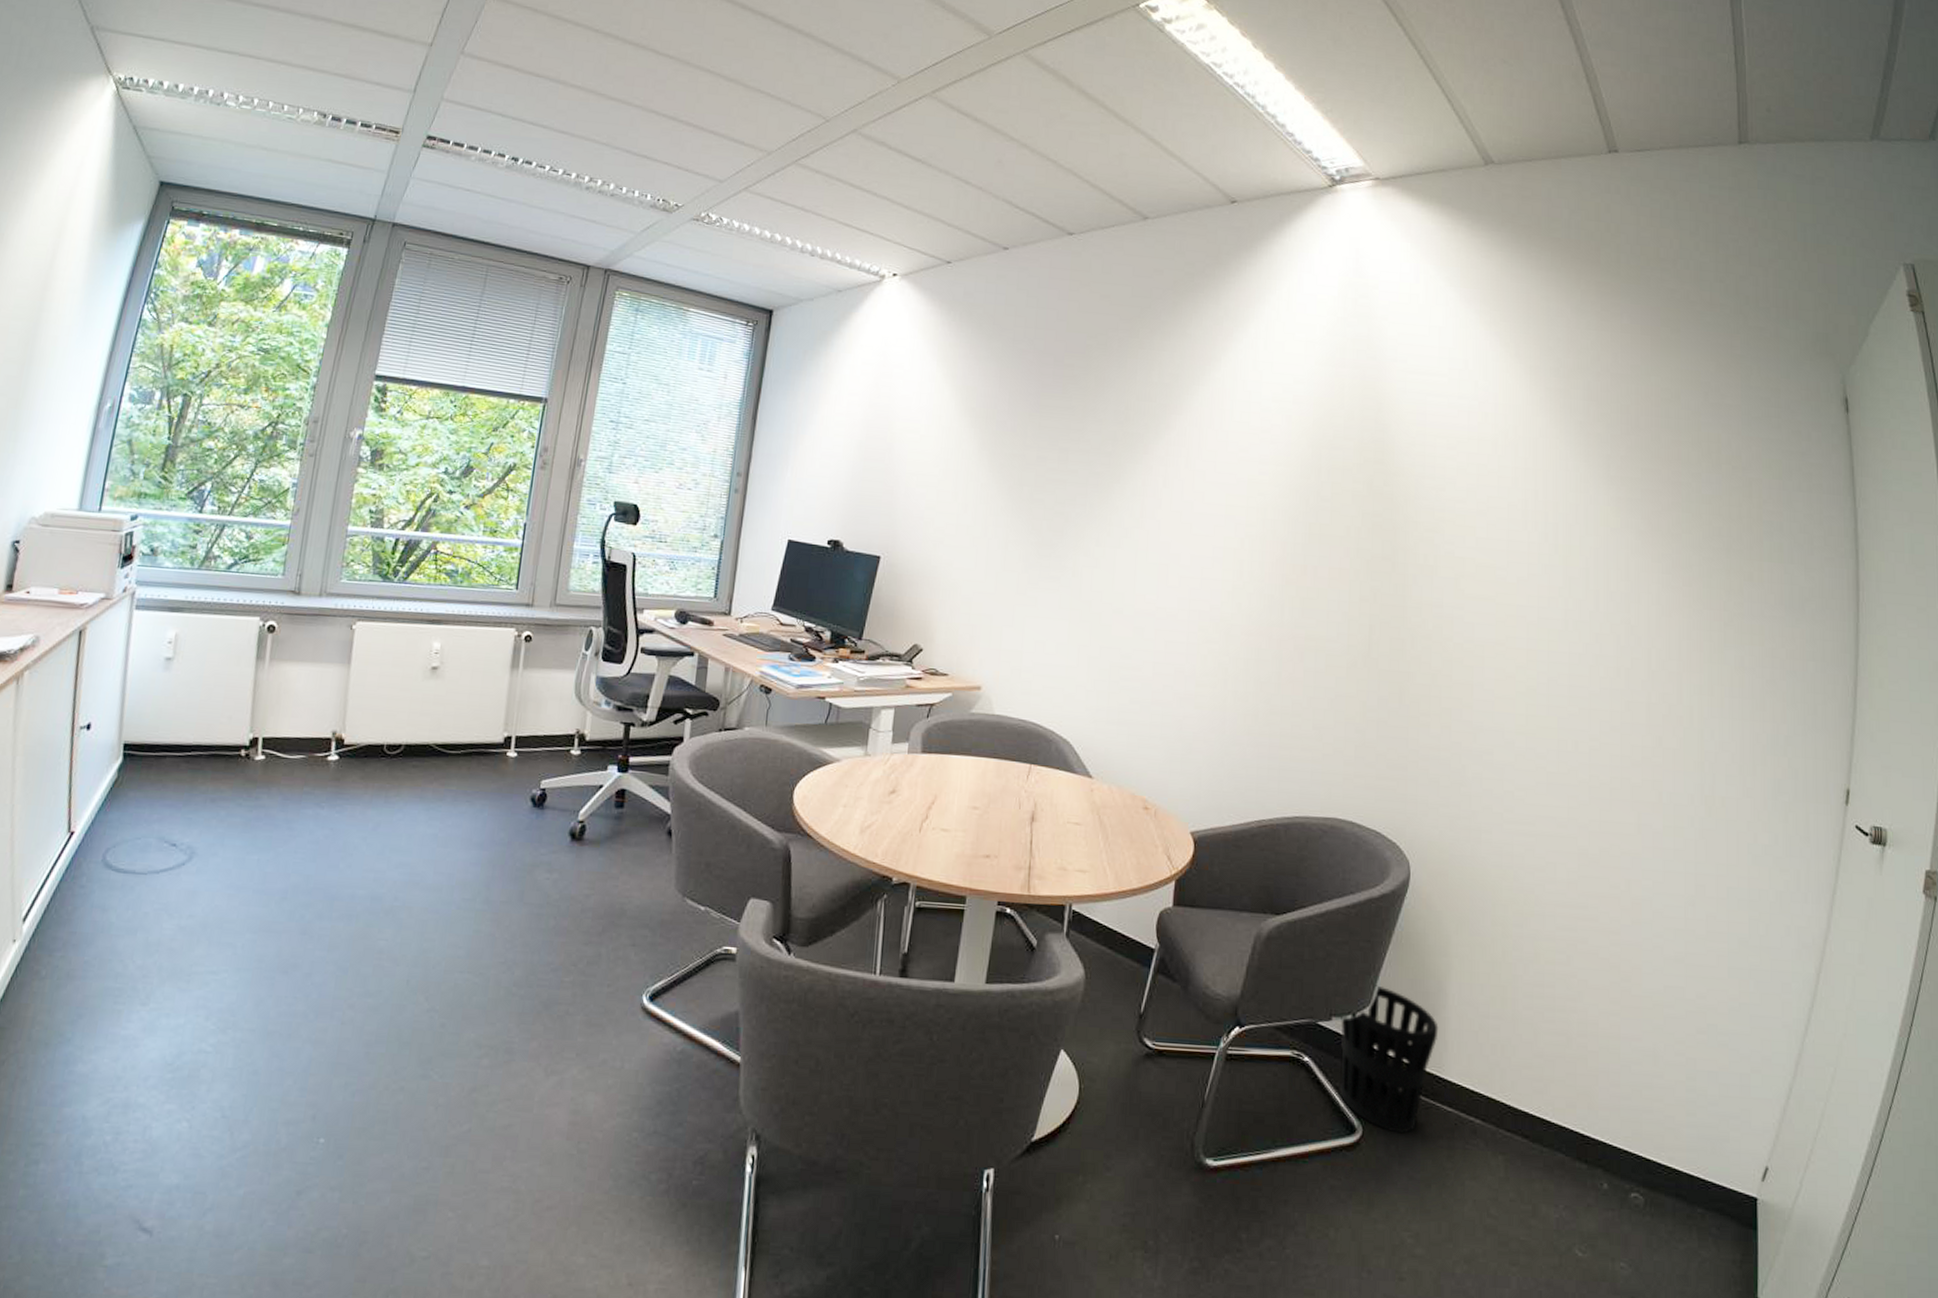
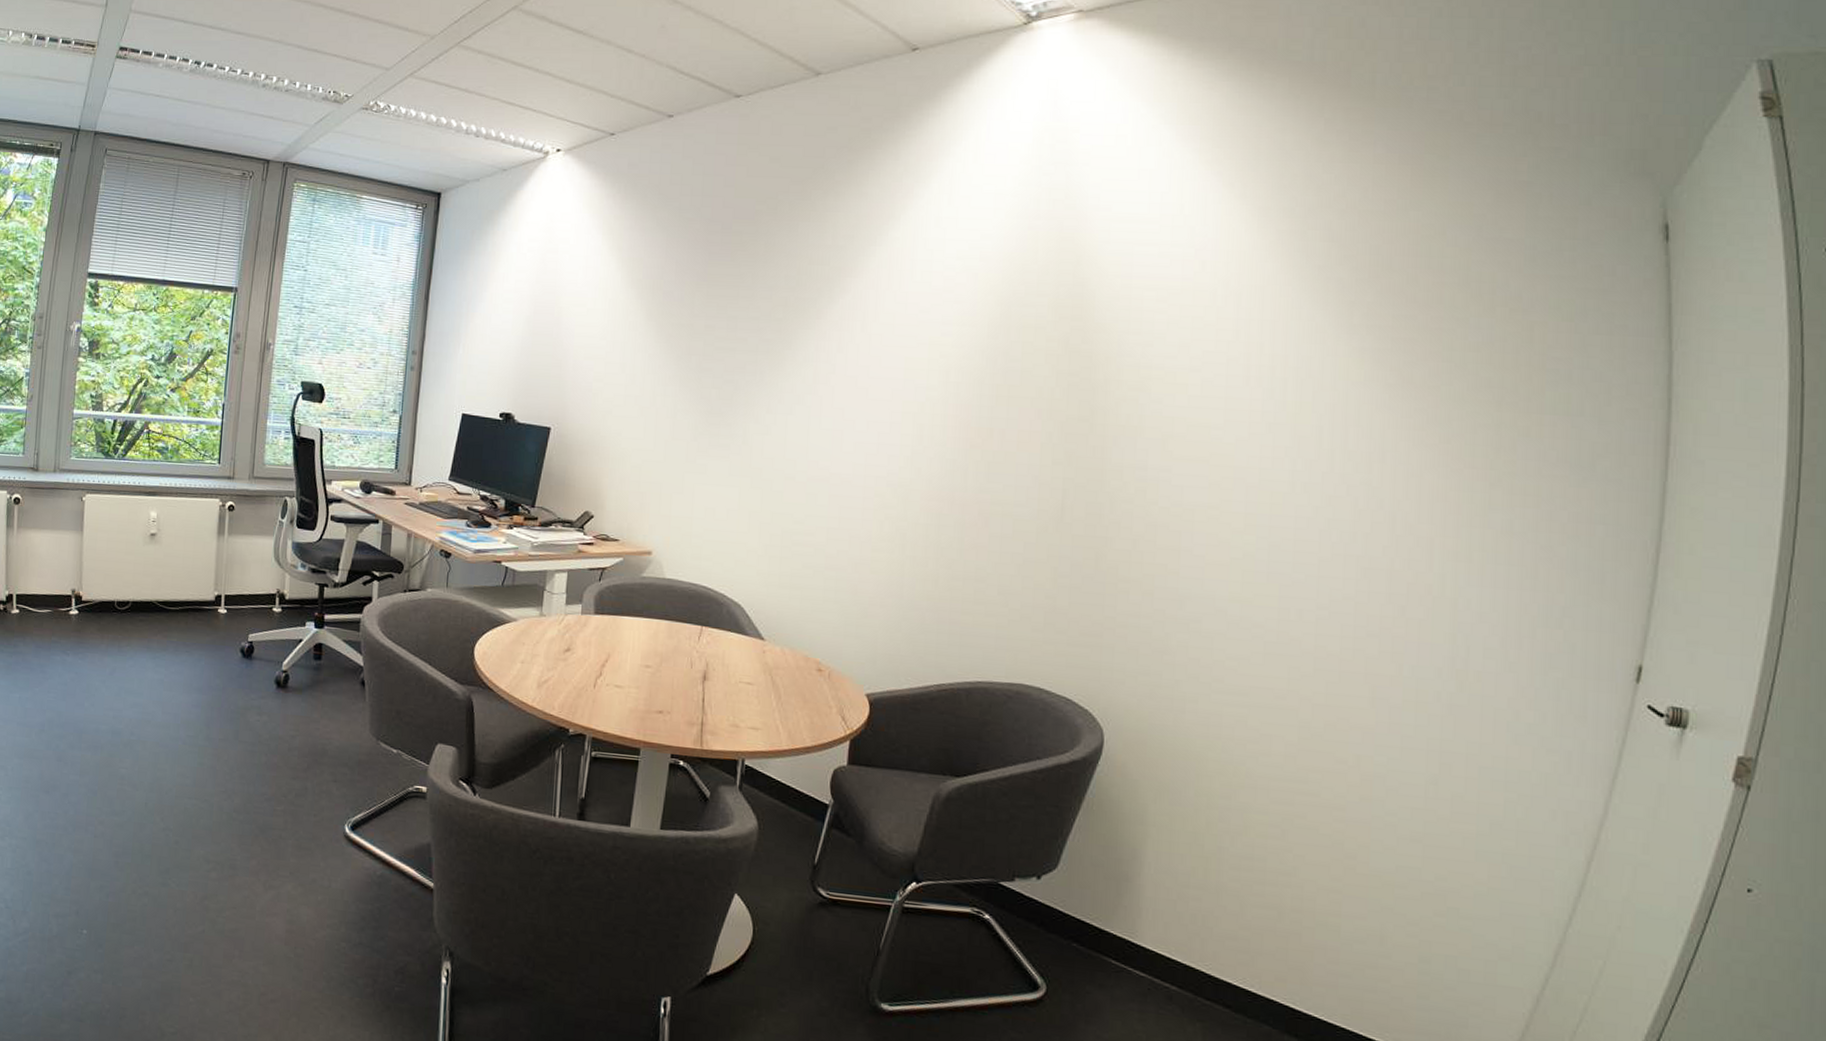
wastebasket: present [1340,985,1439,1134] -> none [1022,849,1132,994]

